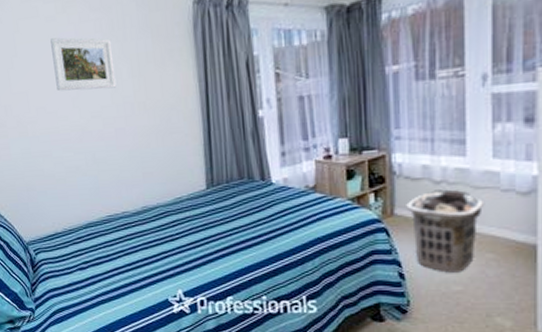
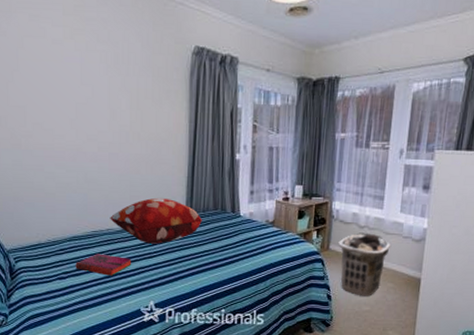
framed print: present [50,37,117,92] -> none [55,60,115,116]
hardback book: none [94,239,153,263] -> present [75,253,132,276]
decorative pillow: none [124,171,228,225] -> present [110,197,203,244]

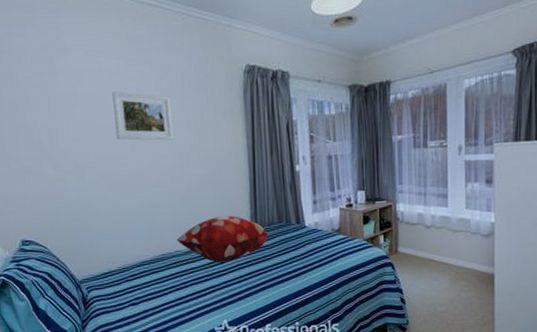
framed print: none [55,60,115,116] -> present [112,91,174,140]
hardback book: present [75,253,132,276] -> none [146,276,202,298]
clothes hamper: present [338,232,390,296] -> none [406,232,459,297]

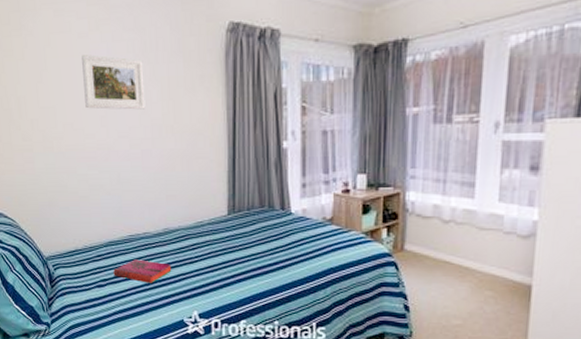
hardback book: none [146,276,202,298] -> present [113,259,172,283]
decorative pillow: present [177,215,269,262] -> none [146,196,248,248]

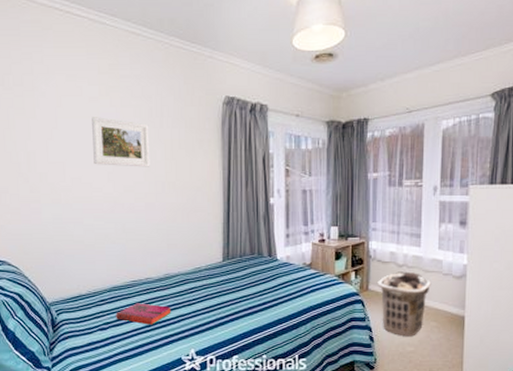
clothes hamper: none [416,229,487,307] -> present [377,271,431,337]

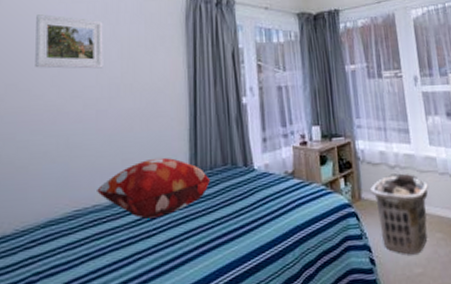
hardback book: present [116,303,171,325] -> none [50,239,125,270]
decorative pillow: none [148,244,240,291] -> present [97,157,211,219]

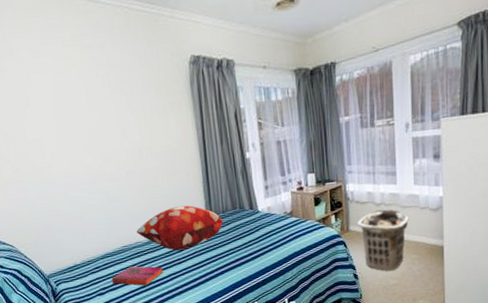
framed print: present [35,14,103,69] -> none [62,90,125,139]
hardback book: none [50,239,125,270] -> present [111,266,164,286]

